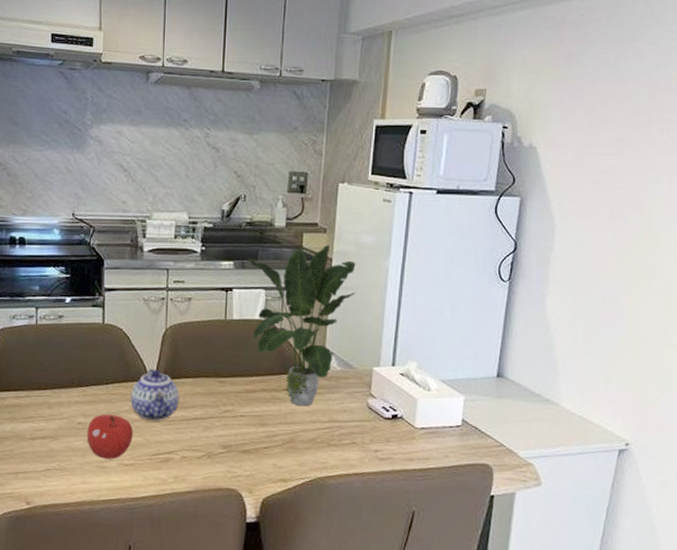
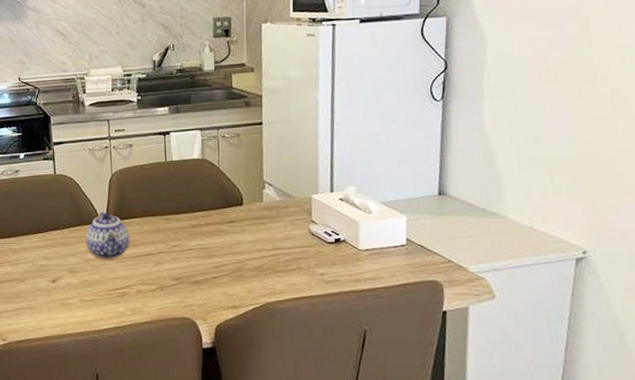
fruit: present [87,414,133,459] -> none [49,255,91,296]
potted plant: present [246,244,356,407] -> none [180,82,288,237]

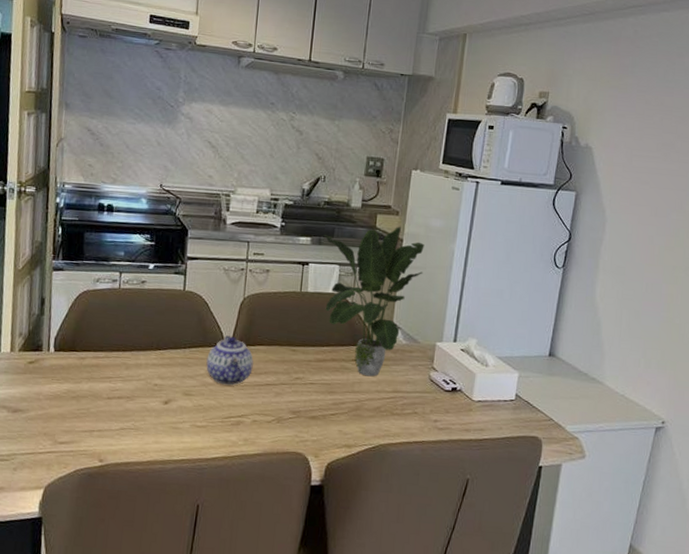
potted plant: none [180,82,288,237] -> present [323,226,424,377]

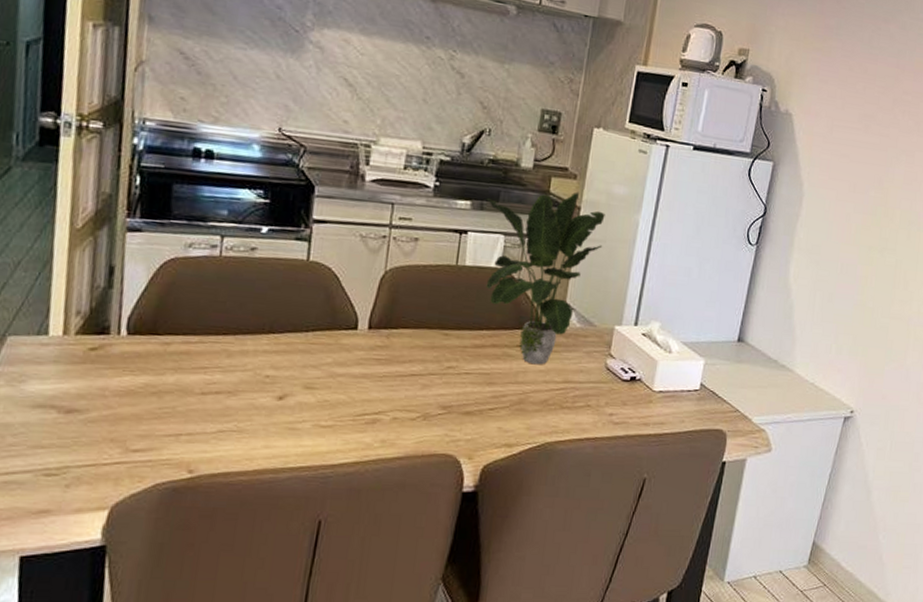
teapot: present [206,335,254,385] -> none [334,316,396,376]

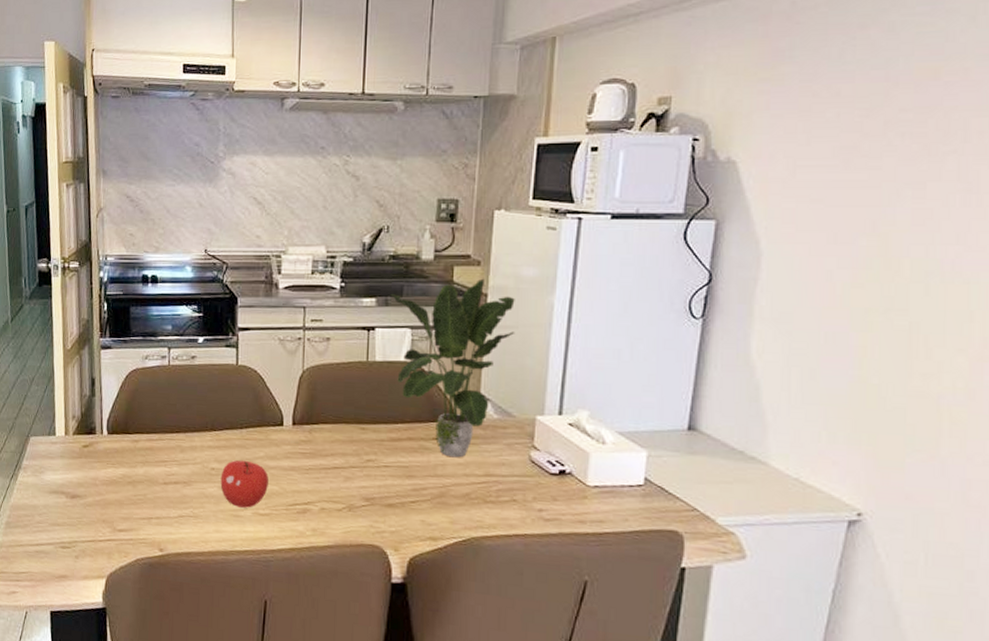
fruit: none [275,366,335,420] -> present [220,460,269,508]

